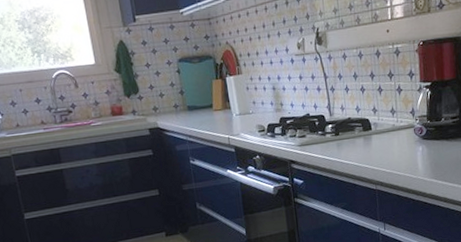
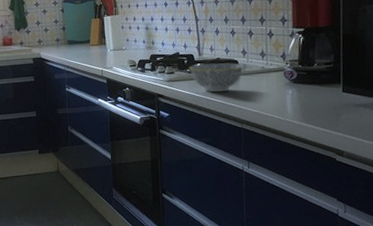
bowl: none [320,122,376,155] -> present [188,63,245,93]

